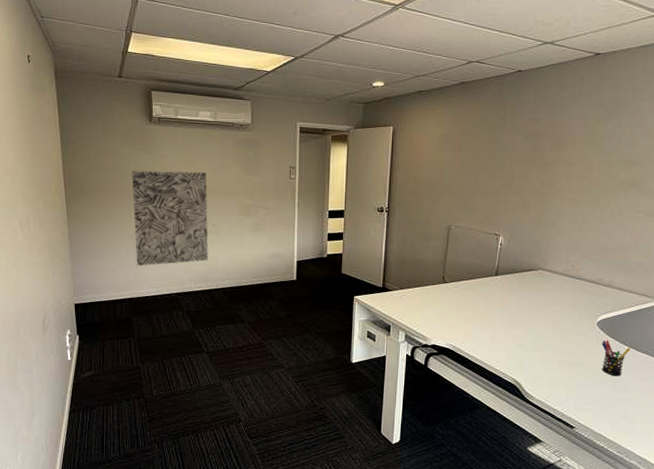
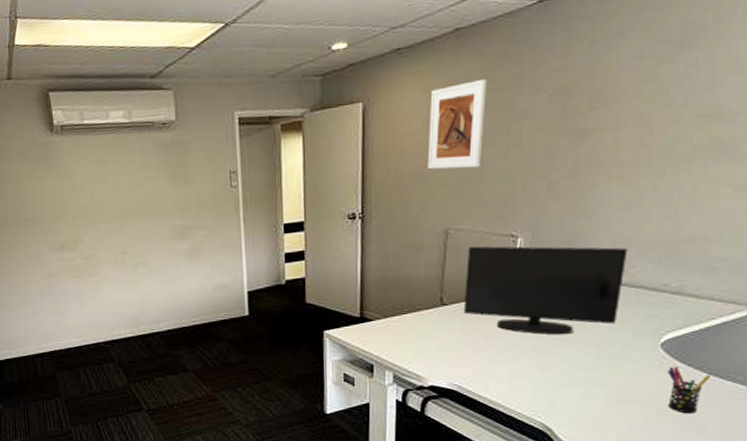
wall art: present [132,171,208,266] -> none [36,189,138,313]
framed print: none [438,119,482,182] -> present [427,78,488,170]
monitor: none [459,240,575,311] -> present [463,246,628,335]

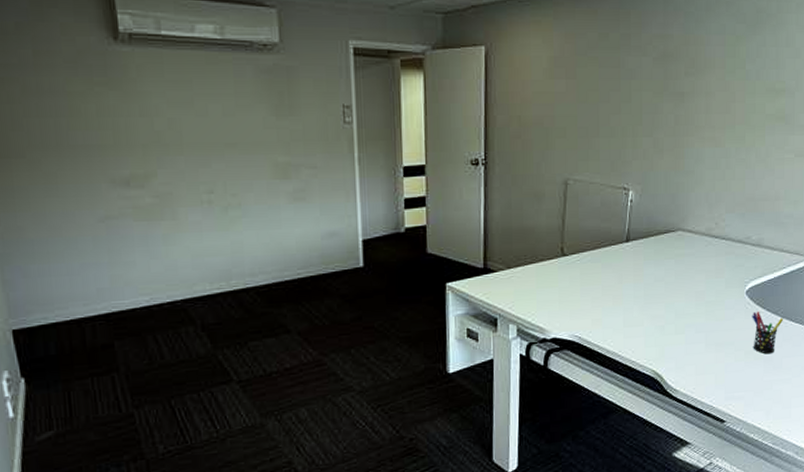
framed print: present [427,78,488,170] -> none [548,36,601,121]
monitor: present [463,246,628,335] -> none [582,197,719,284]

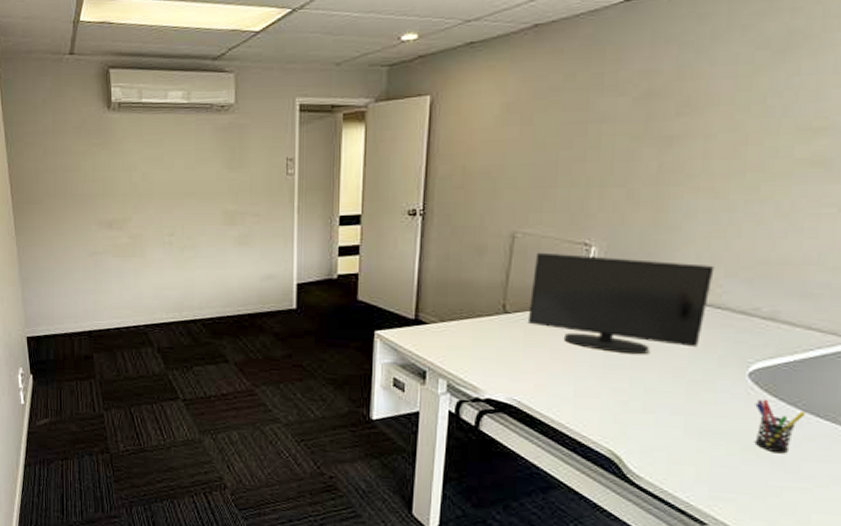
monitor: none [582,197,719,284] -> present [527,252,715,355]

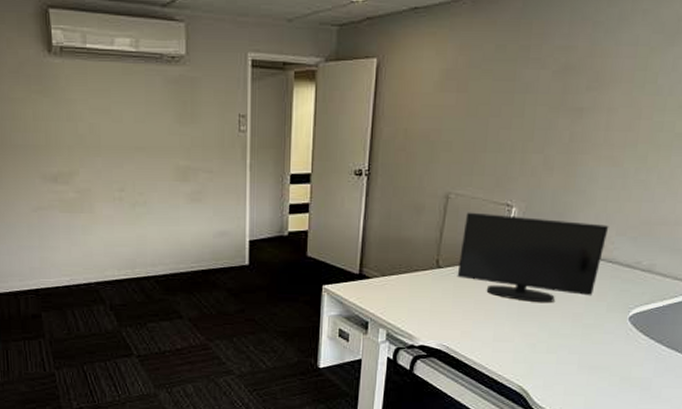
pen holder: present [754,399,806,454] -> none [630,338,669,383]

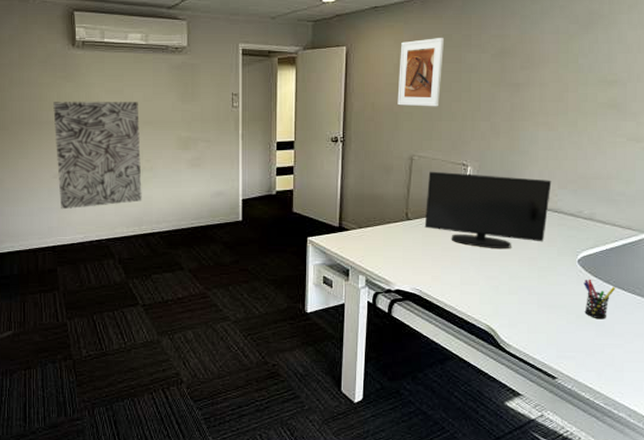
wall art: none [29,121,135,248] -> present [53,101,142,210]
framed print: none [435,47,498,135] -> present [397,37,445,107]
pen holder: none [630,338,669,383] -> present [583,279,616,319]

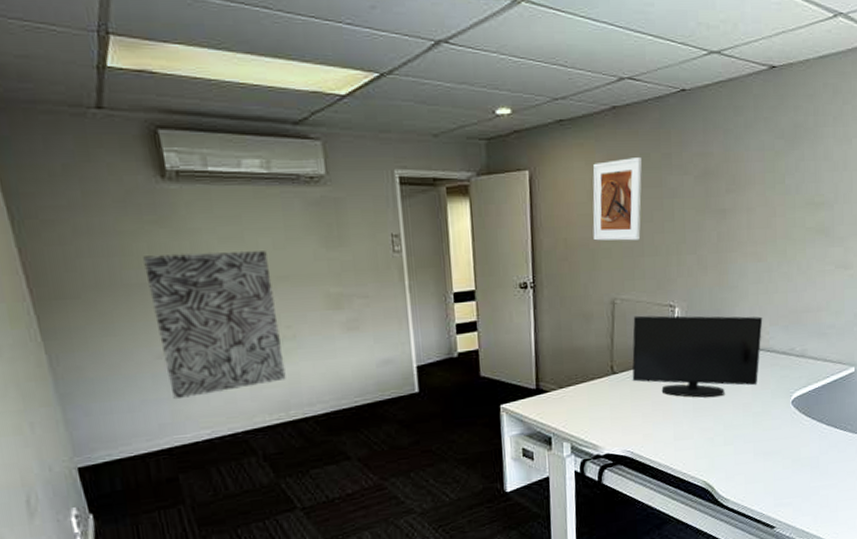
pen holder: present [583,279,616,319] -> none [798,419,829,461]

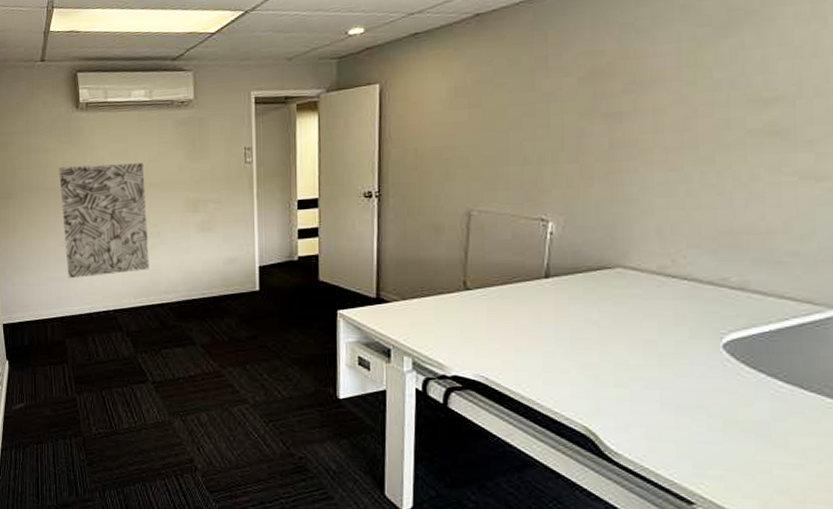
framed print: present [592,156,643,241] -> none [447,61,511,150]
monitor: present [632,315,763,398] -> none [489,229,677,328]

